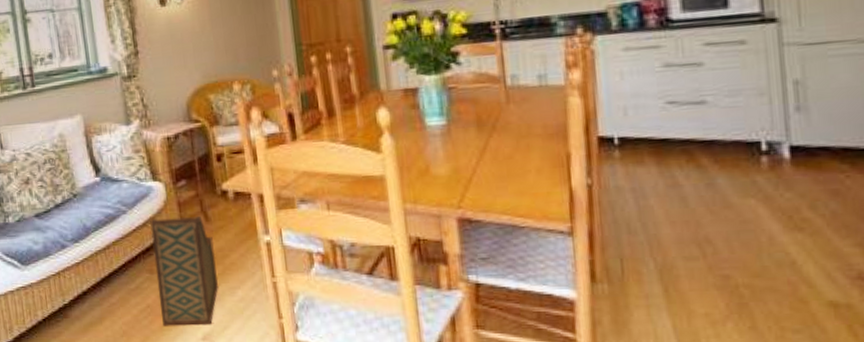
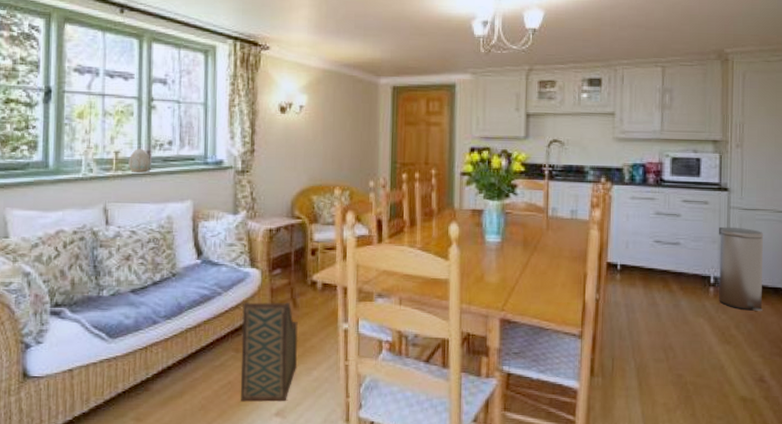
ornament: none [12,66,35,92] -> present [128,149,151,173]
pedal bin: none [766,70,855,185] -> present [718,226,764,312]

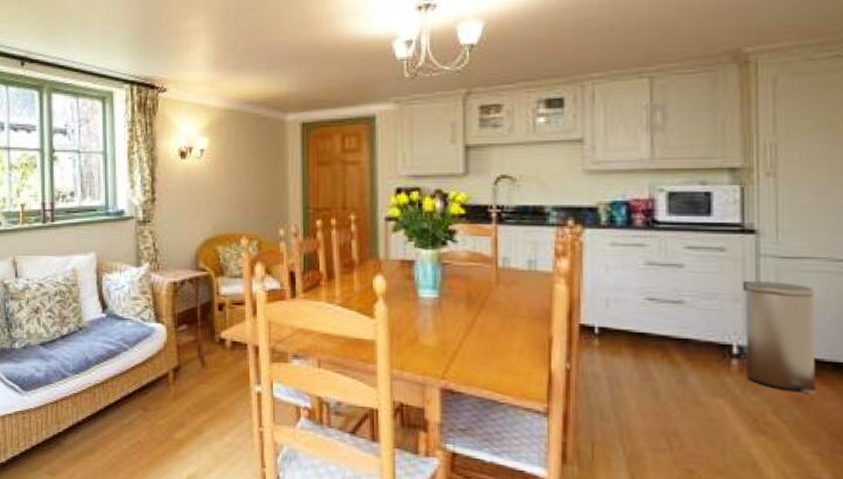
ornament: present [128,149,151,173] -> none [34,201,55,225]
magazine rack: present [241,302,298,402] -> none [149,359,208,466]

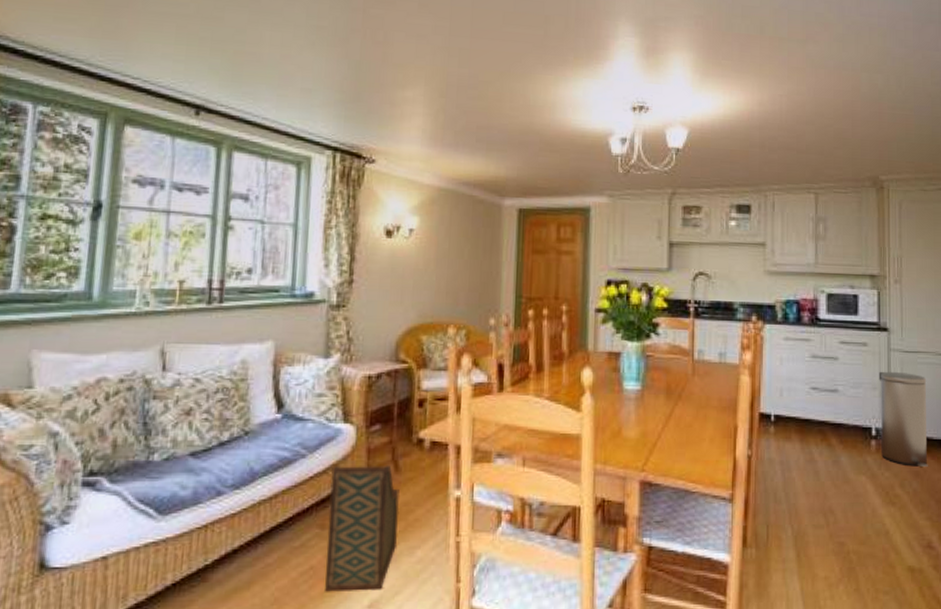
magazine rack: none [149,359,208,466] -> present [325,465,400,592]

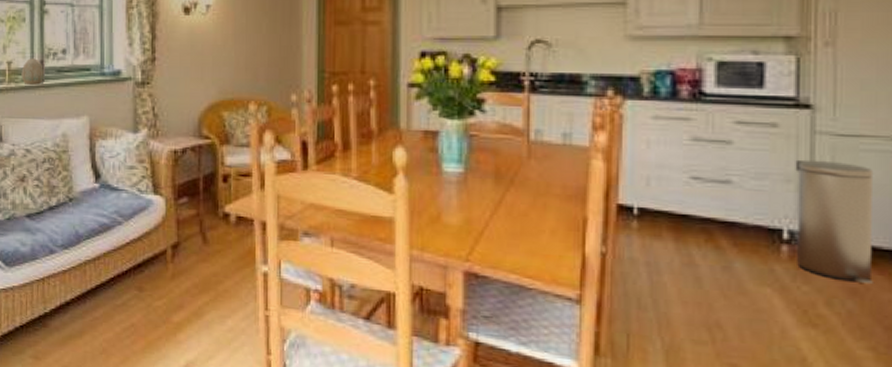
ornament: none [195,277,225,307] -> present [21,58,45,85]
magazine rack: present [325,465,400,592] -> none [144,234,209,352]

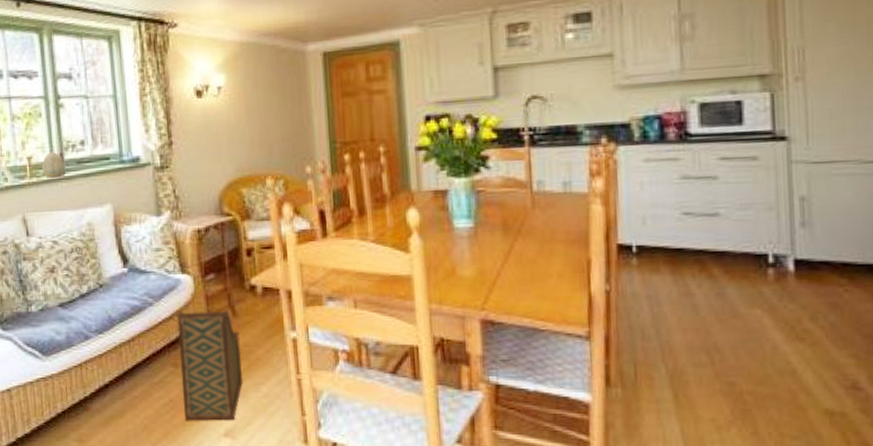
magazine rack: none [144,234,209,352] -> present [176,310,243,421]
pedal bin: present [795,159,875,285] -> none [775,187,852,298]

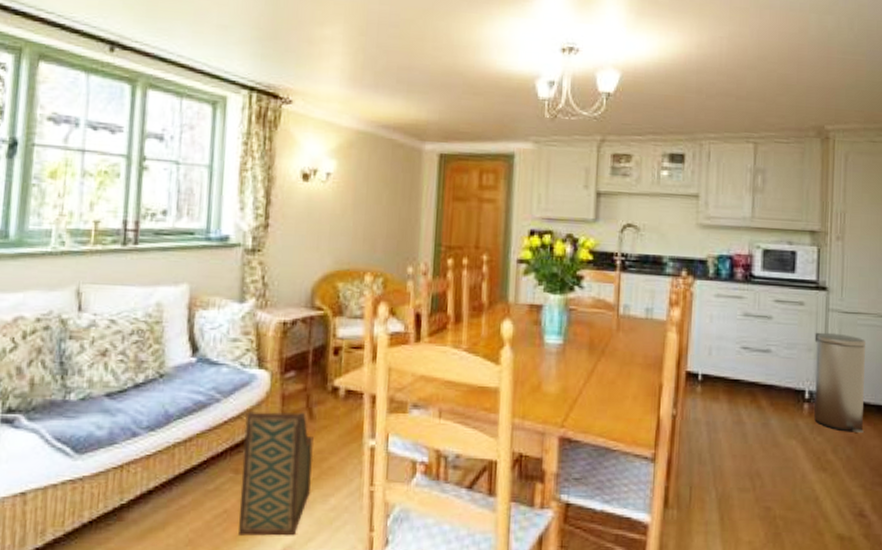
ornament: present [42,152,65,178] -> none [110,218,140,248]
pedal bin: none [775,187,852,298] -> present [814,332,866,434]

